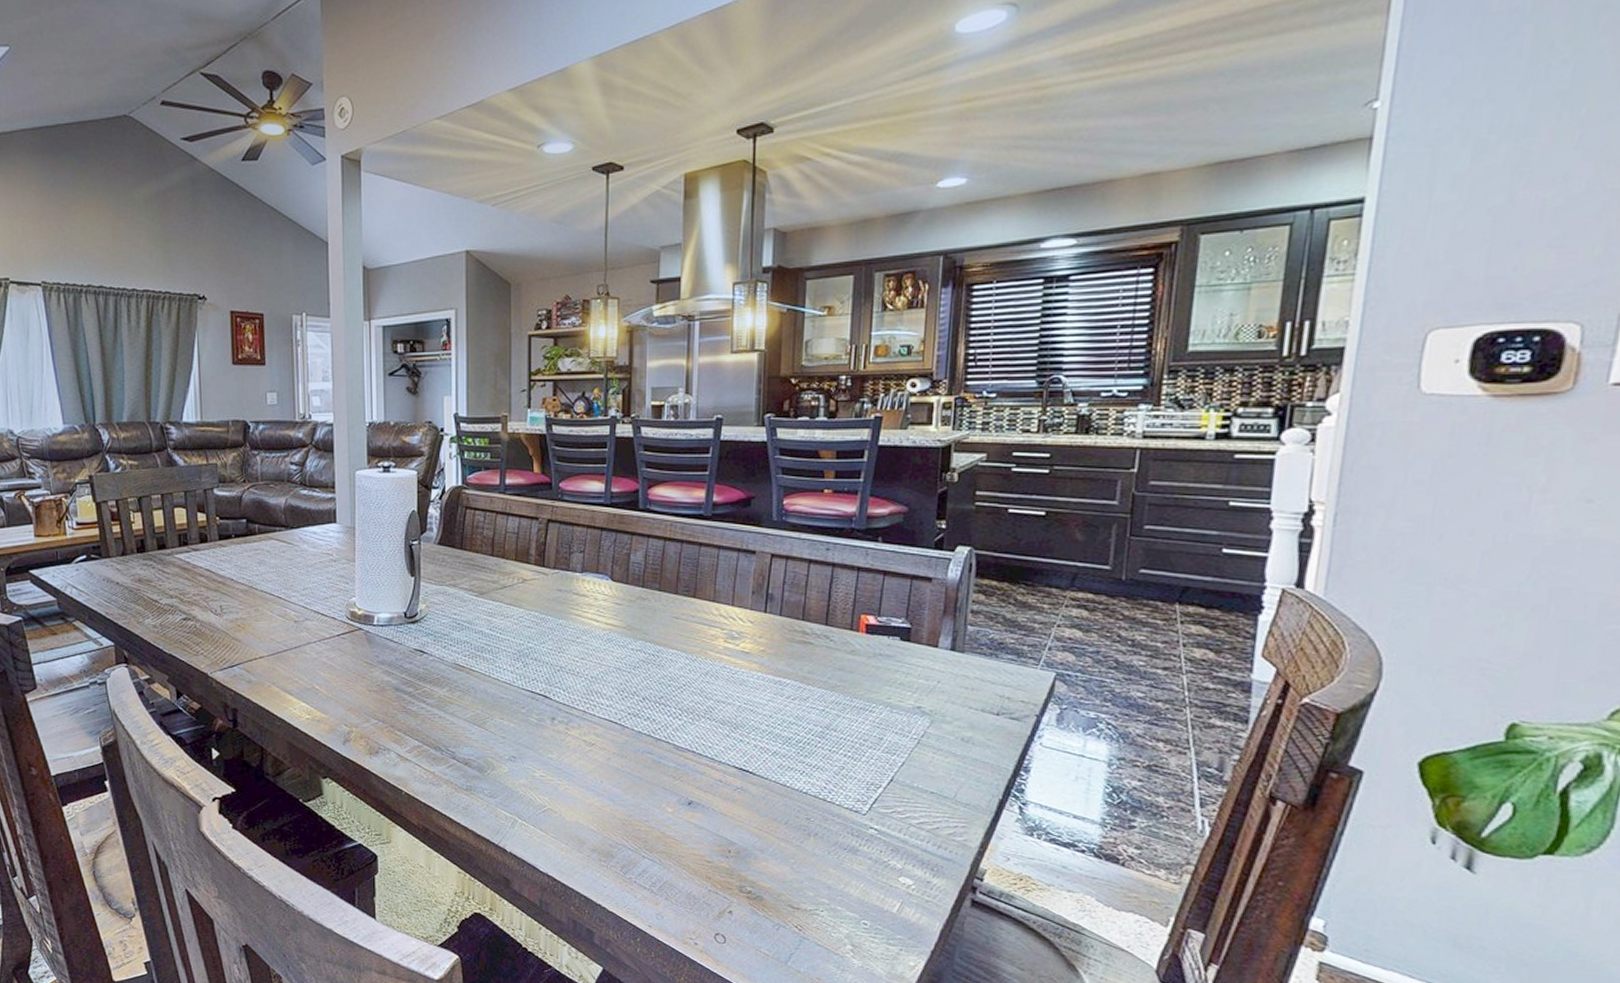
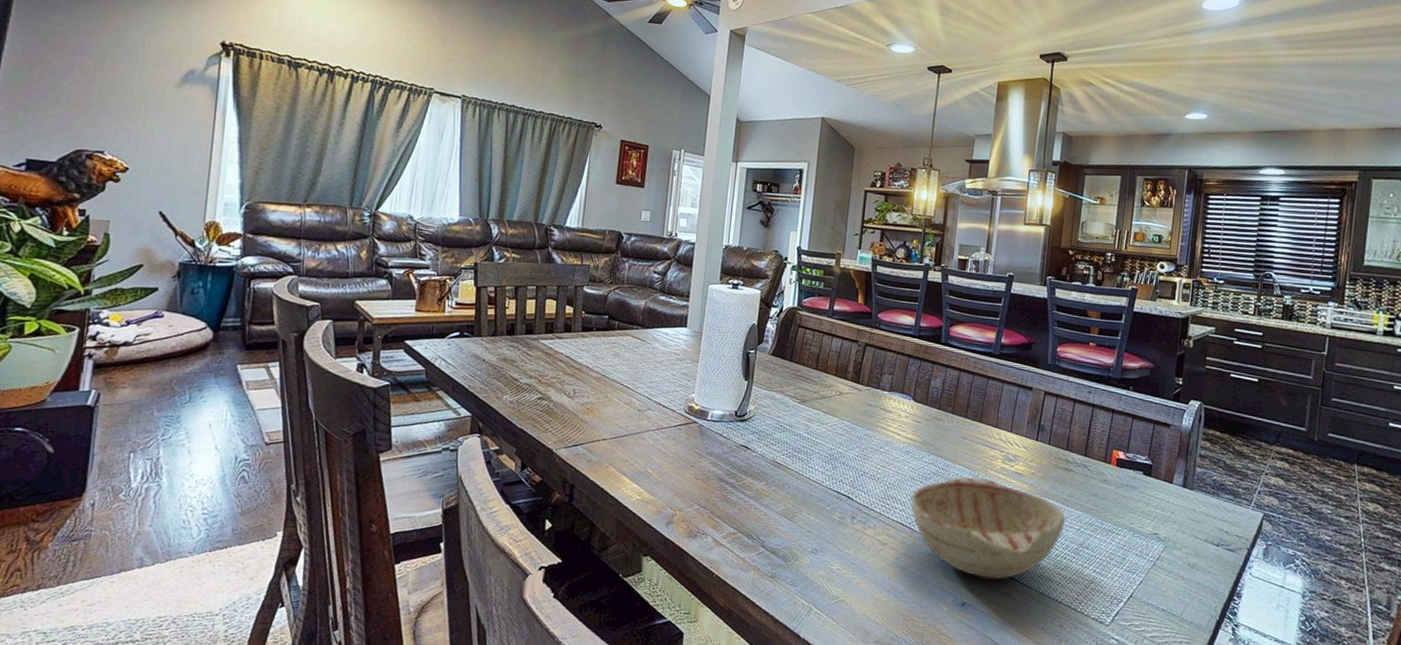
decorative bowl: none [617,661,806,773] -> present [909,476,1065,580]

